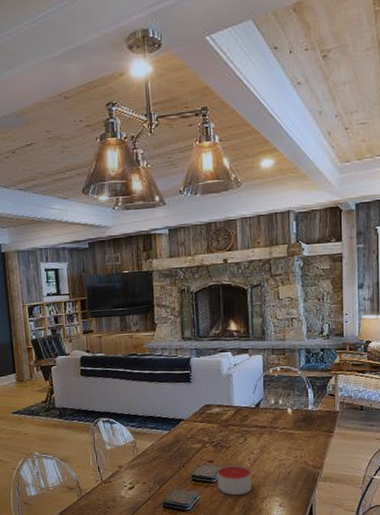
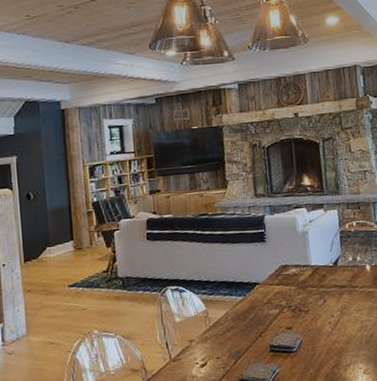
candle: present [217,464,252,496] -> none [296,330,334,365]

